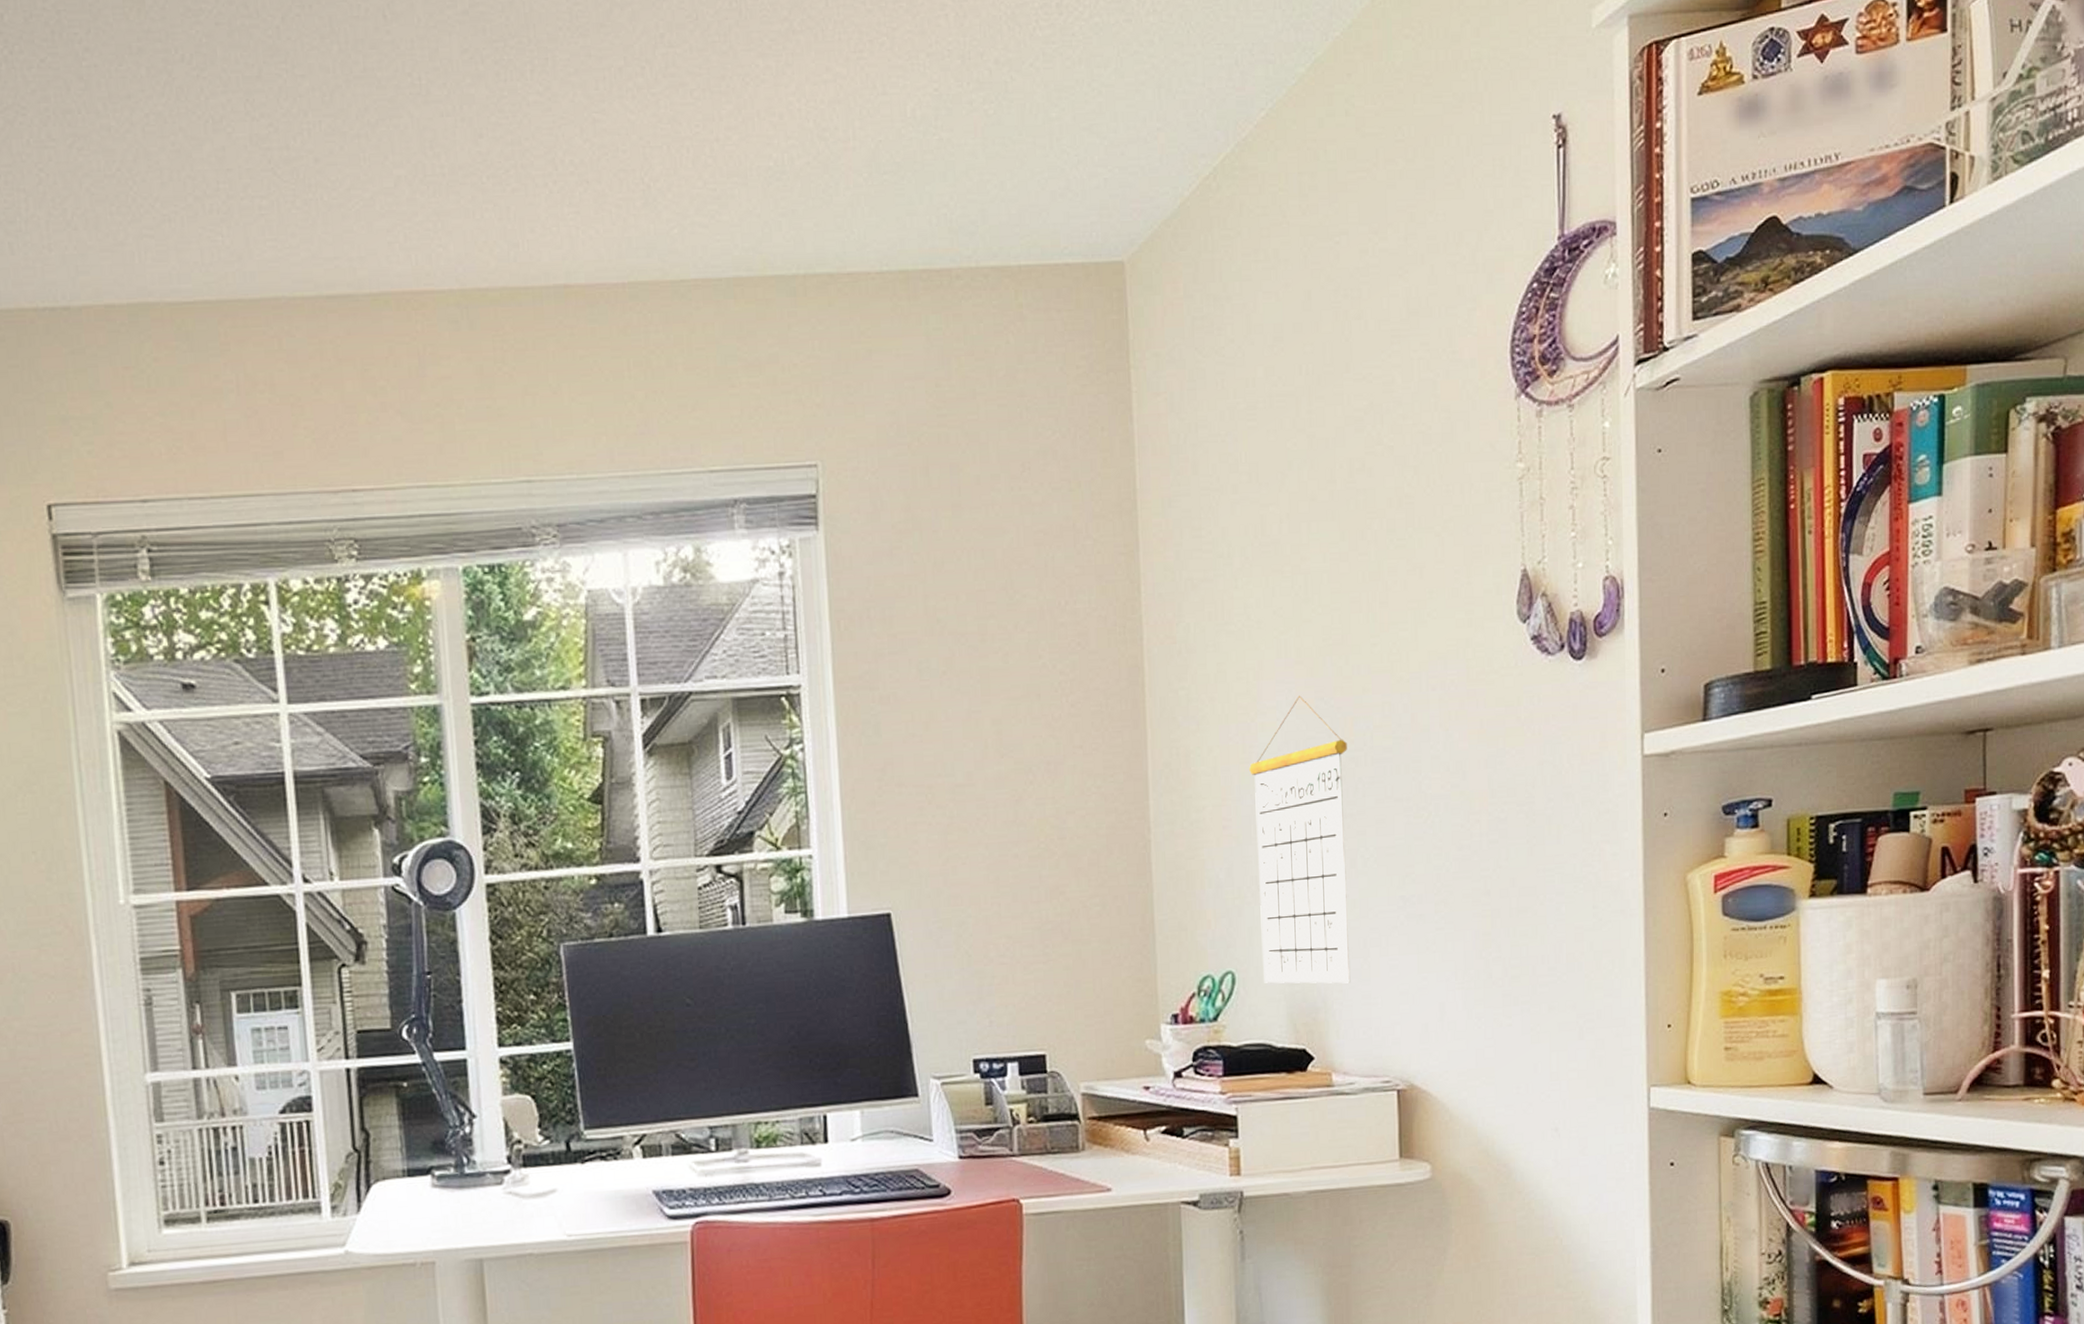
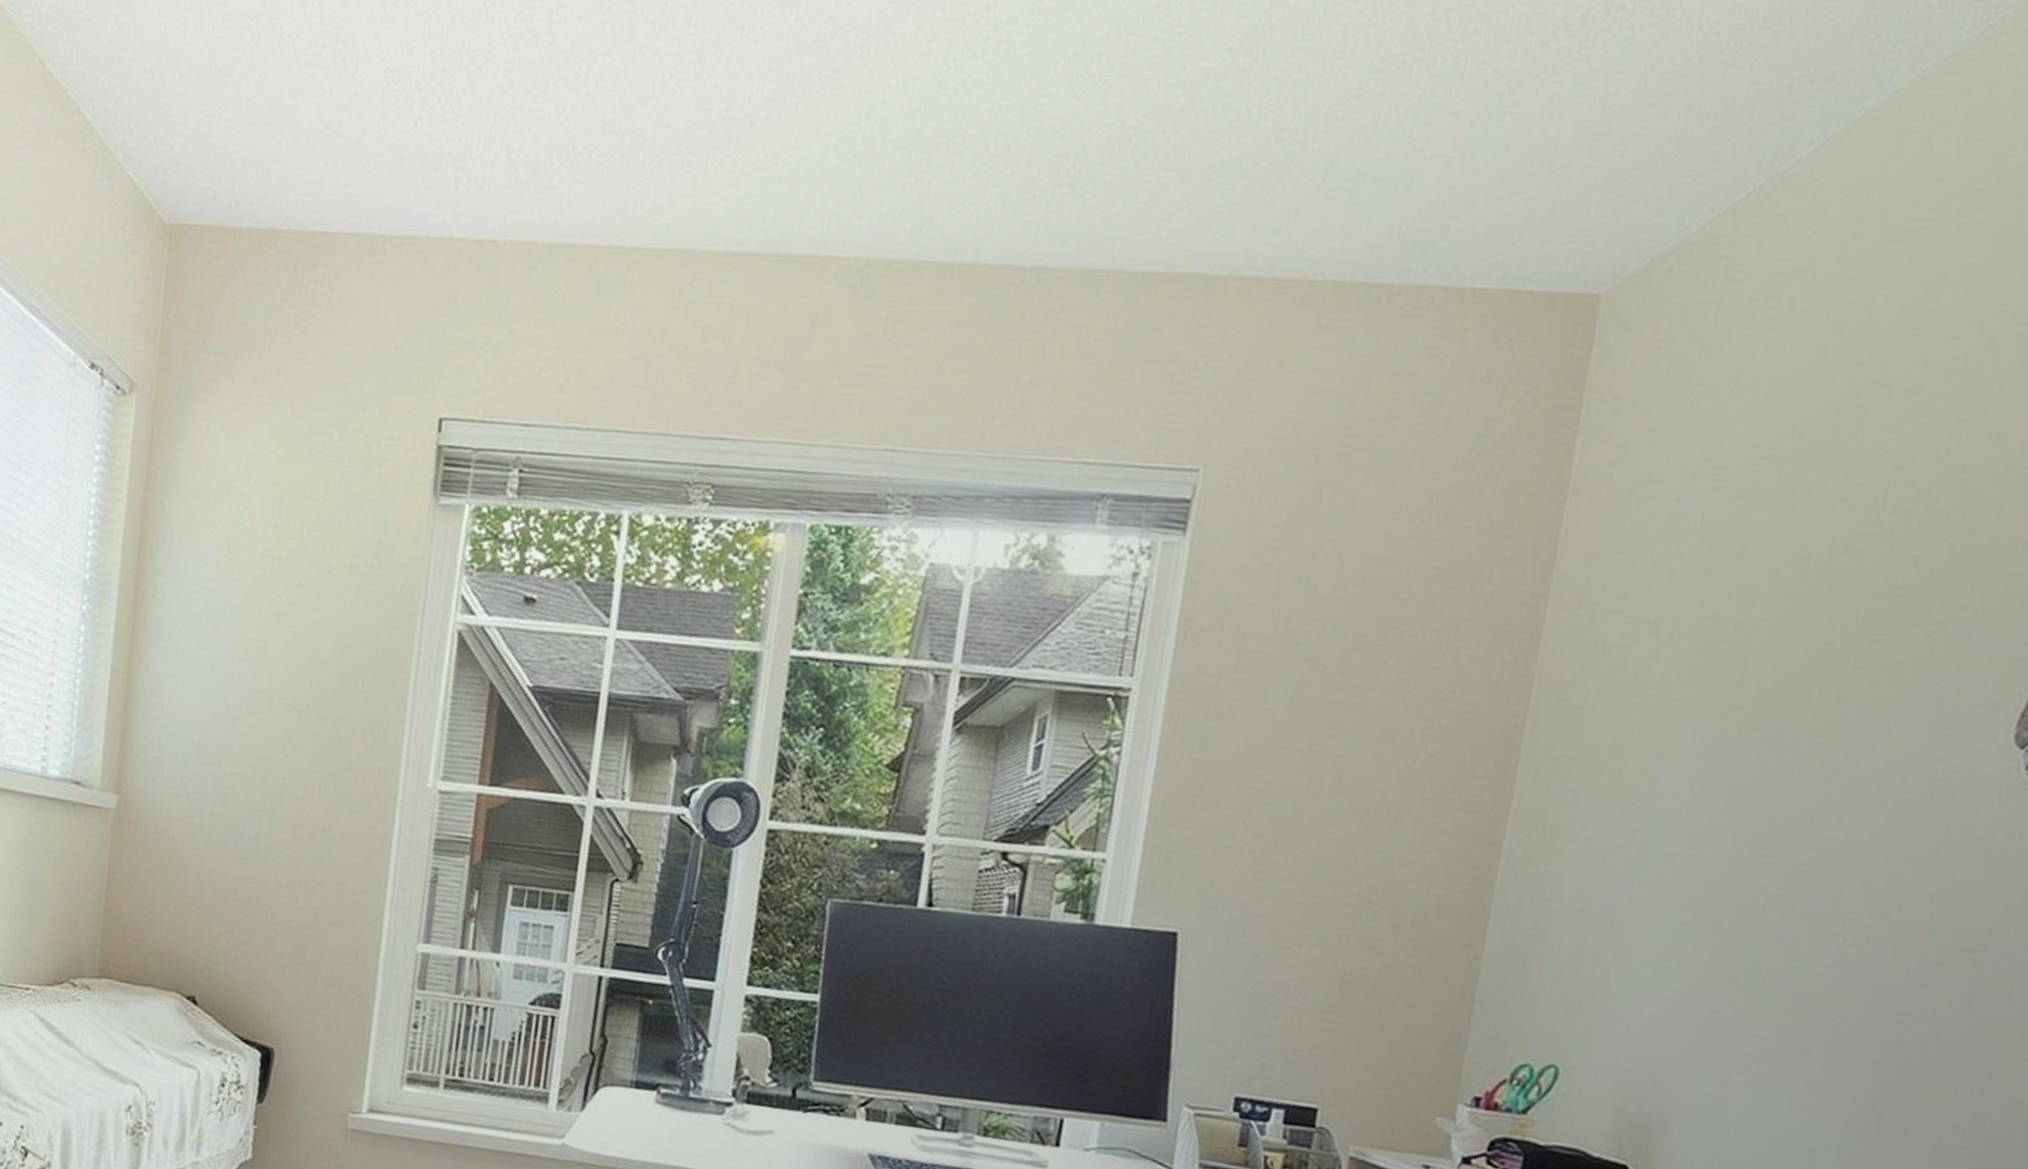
calendar: present [1248,695,1351,984] -> none [1592,786,1757,1106]

